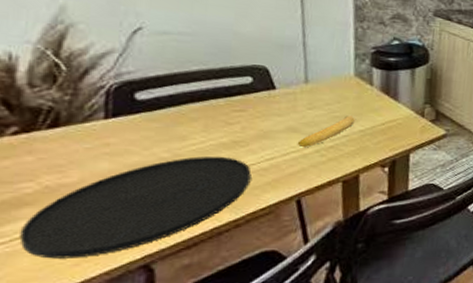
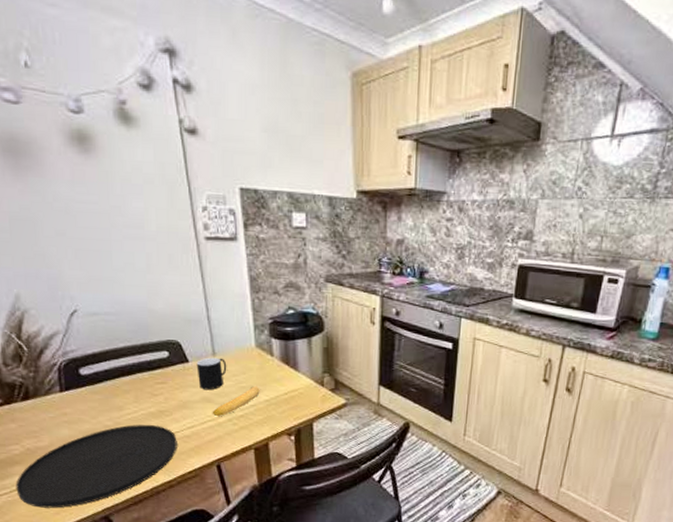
cup: none [284,85,320,120] -> present [196,357,227,390]

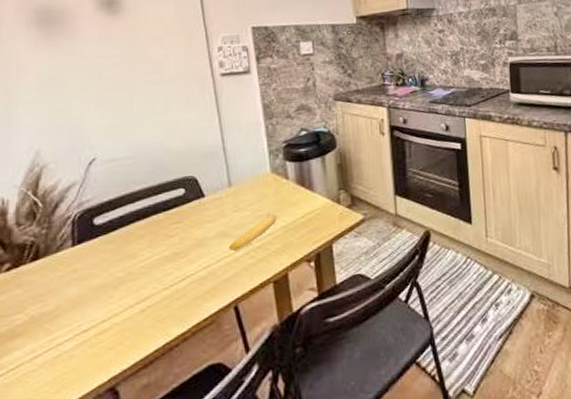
plate: present [16,425,177,508] -> none [14,270,192,388]
cup: present [196,357,227,390] -> none [212,188,243,224]

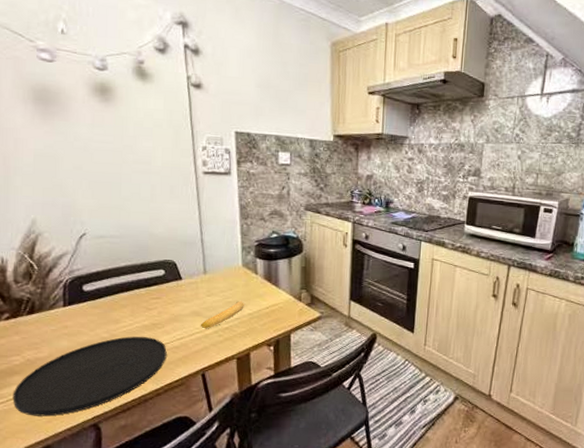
plate: none [14,270,192,388] -> present [12,336,167,417]

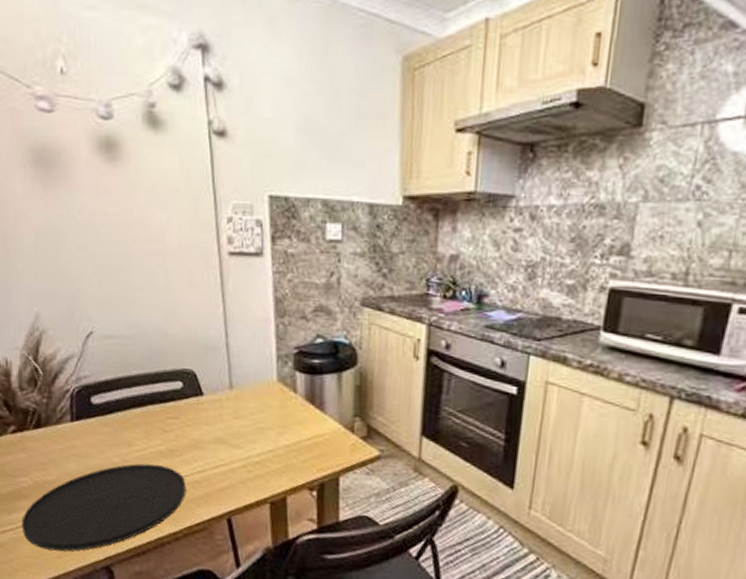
banana: present [200,301,244,328] -> none [225,427,280,461]

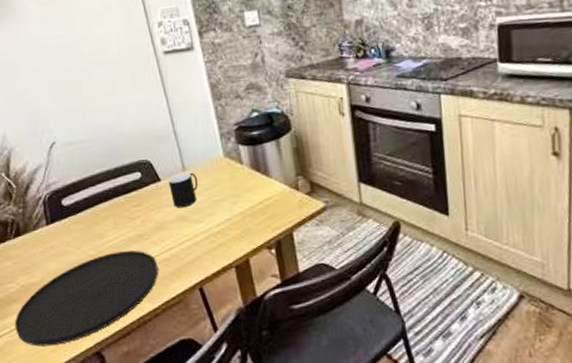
cup: none [211,391,245,430] -> present [168,172,199,208]

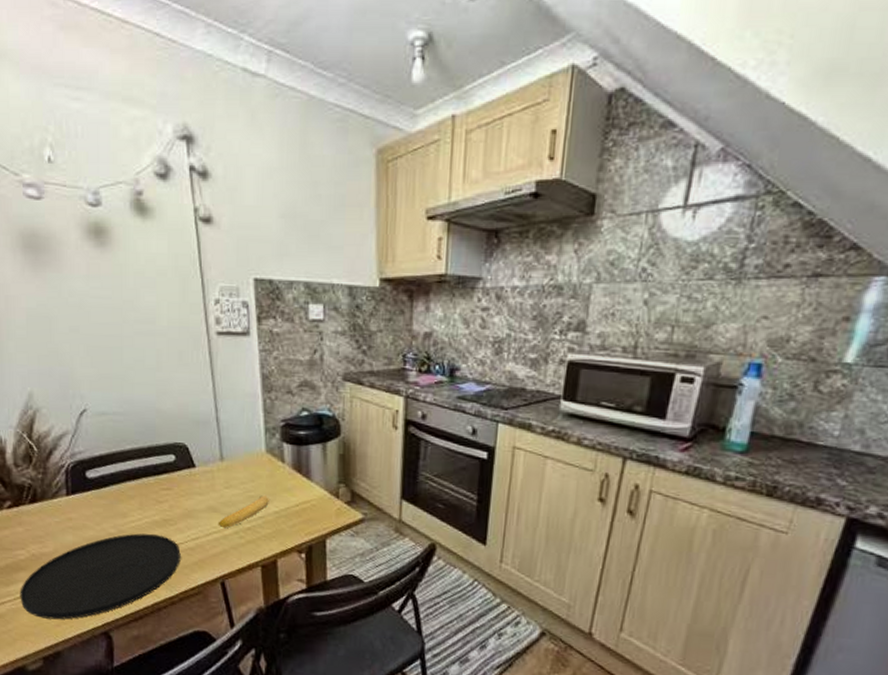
cup: present [168,172,199,208] -> none [203,462,235,499]
banana: none [188,198,234,235] -> present [218,495,269,528]

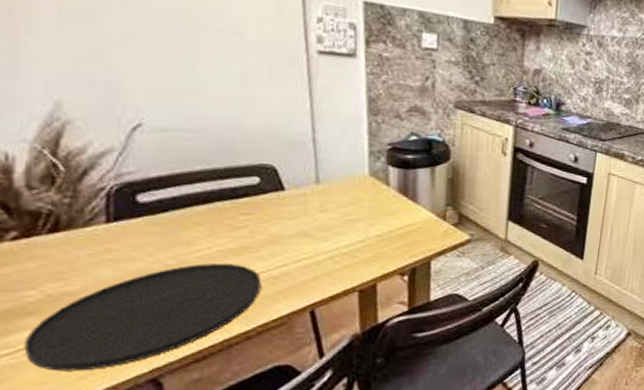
banana: present [218,495,269,528] -> none [309,219,371,253]

